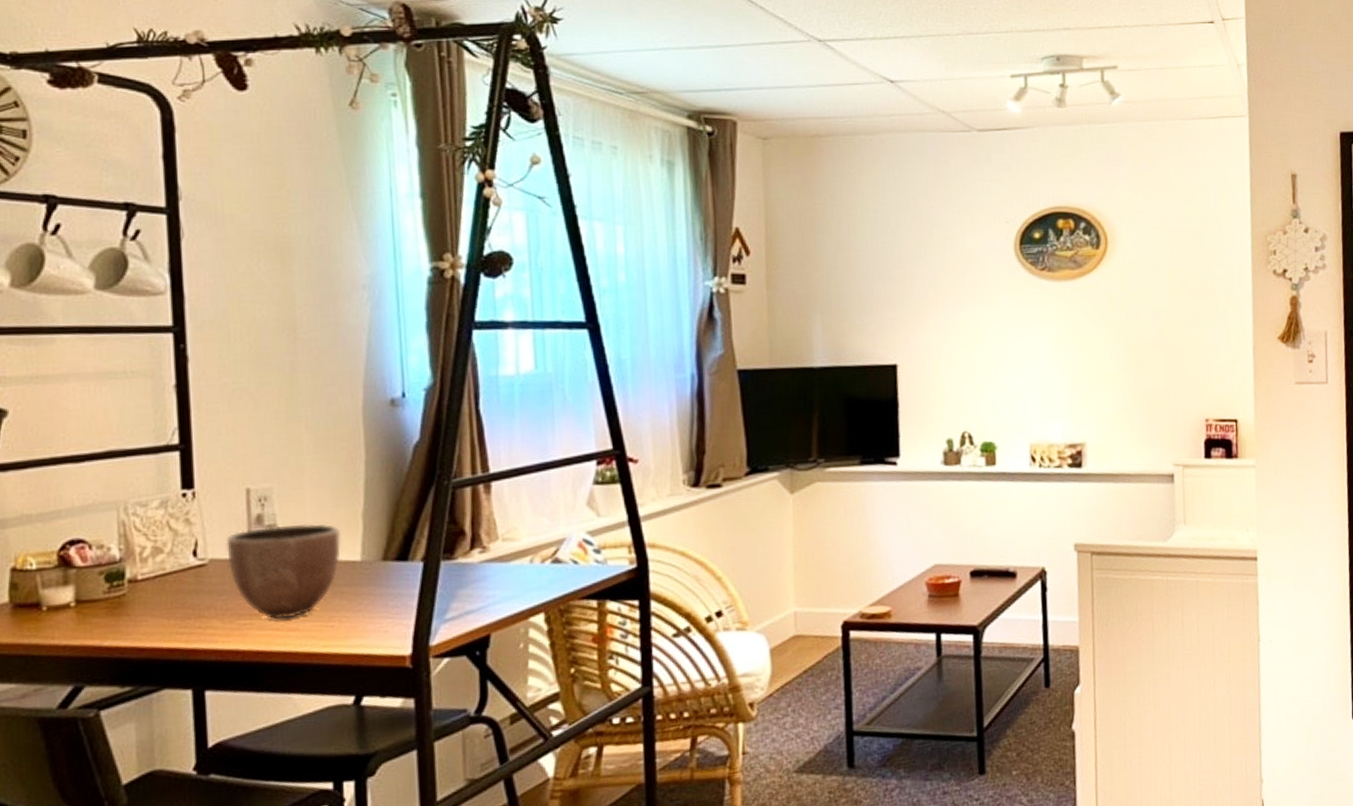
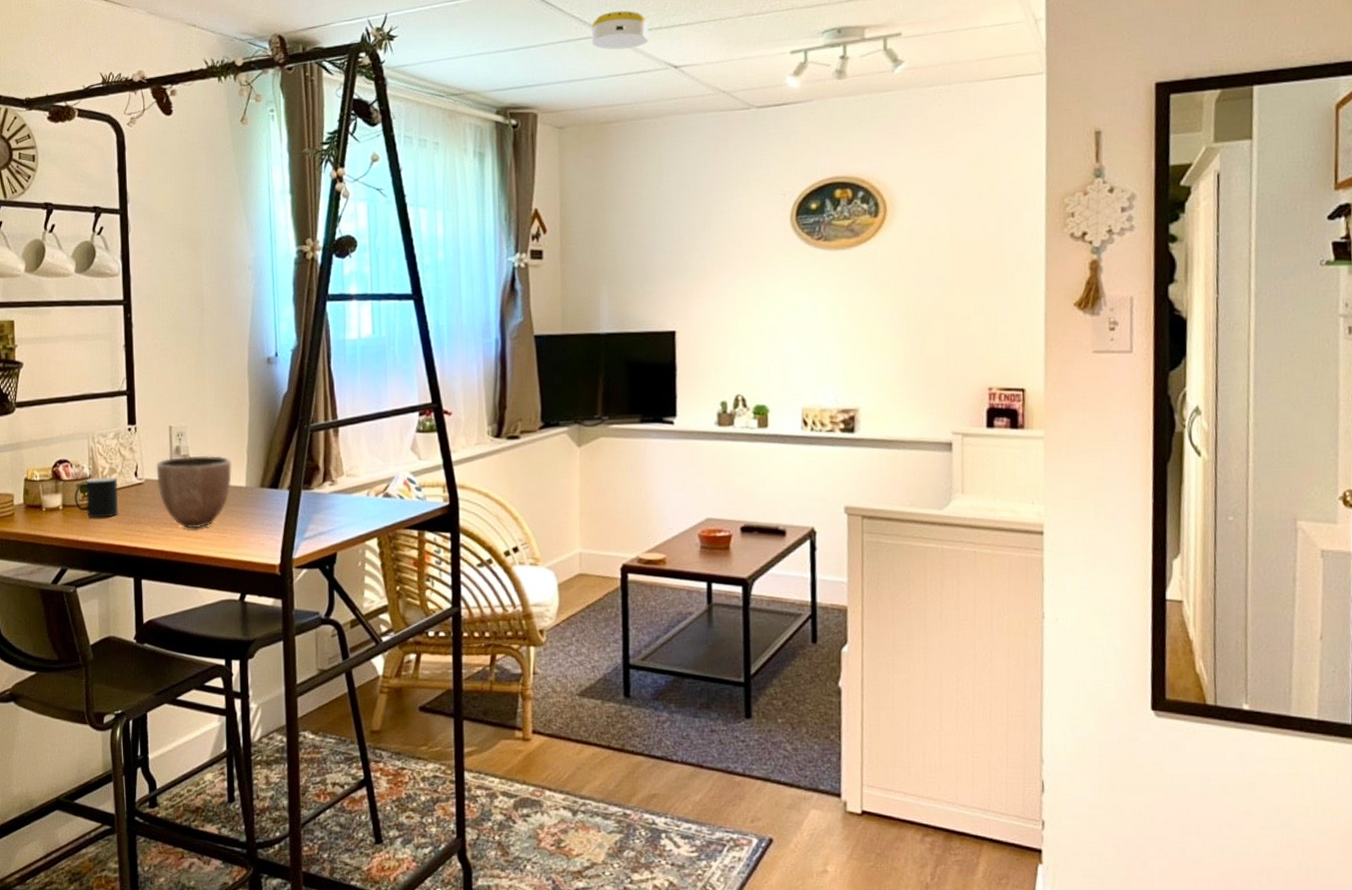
cup: none [94,559,167,615] -> present [74,477,118,518]
smoke detector: none [797,16,862,57] -> present [591,10,649,50]

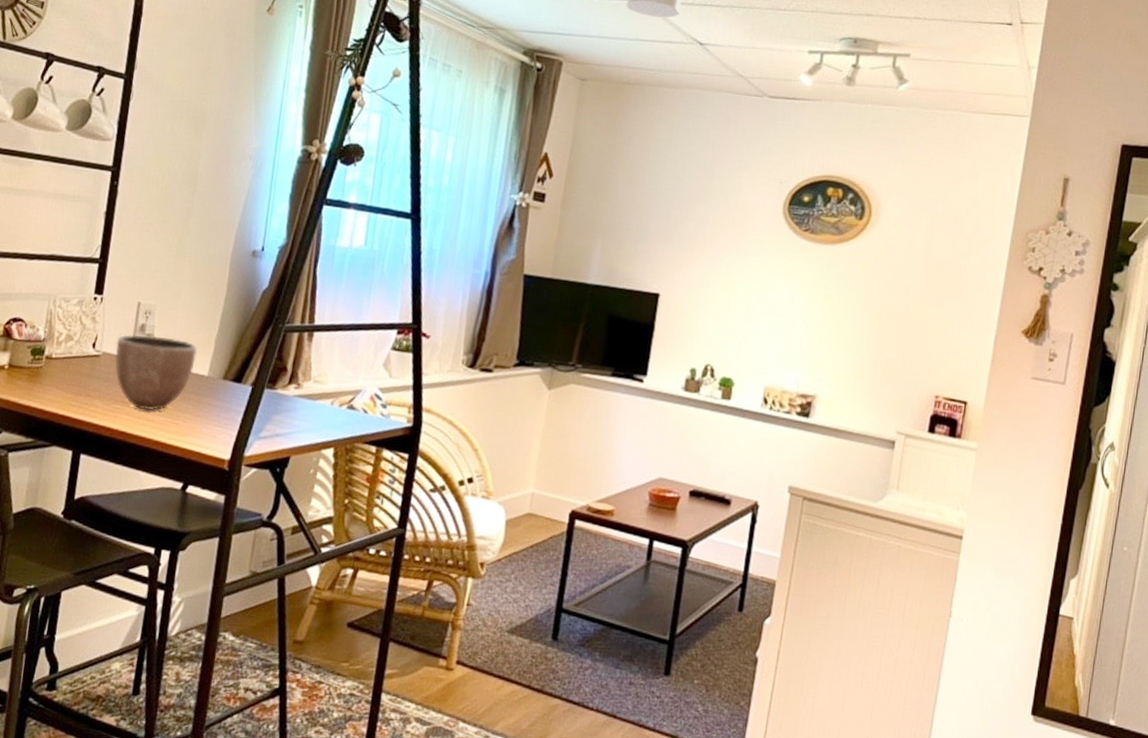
cup: present [74,477,118,518] -> none [22,342,73,385]

